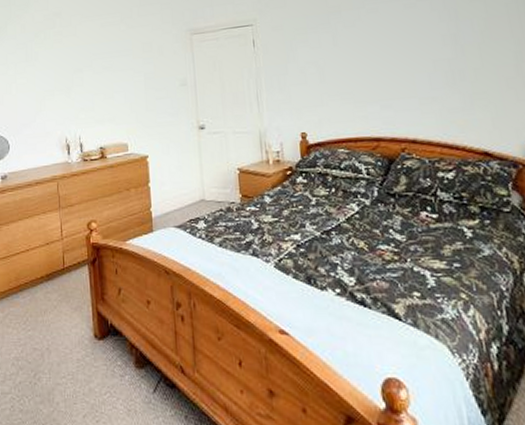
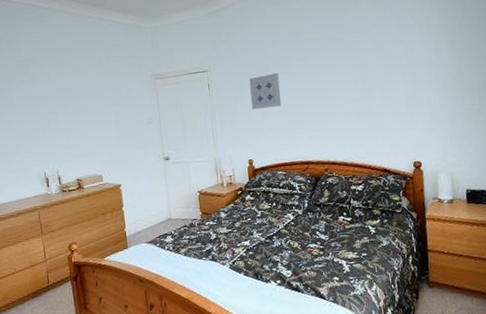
wall art: none [303,26,344,72] -> present [249,72,281,110]

